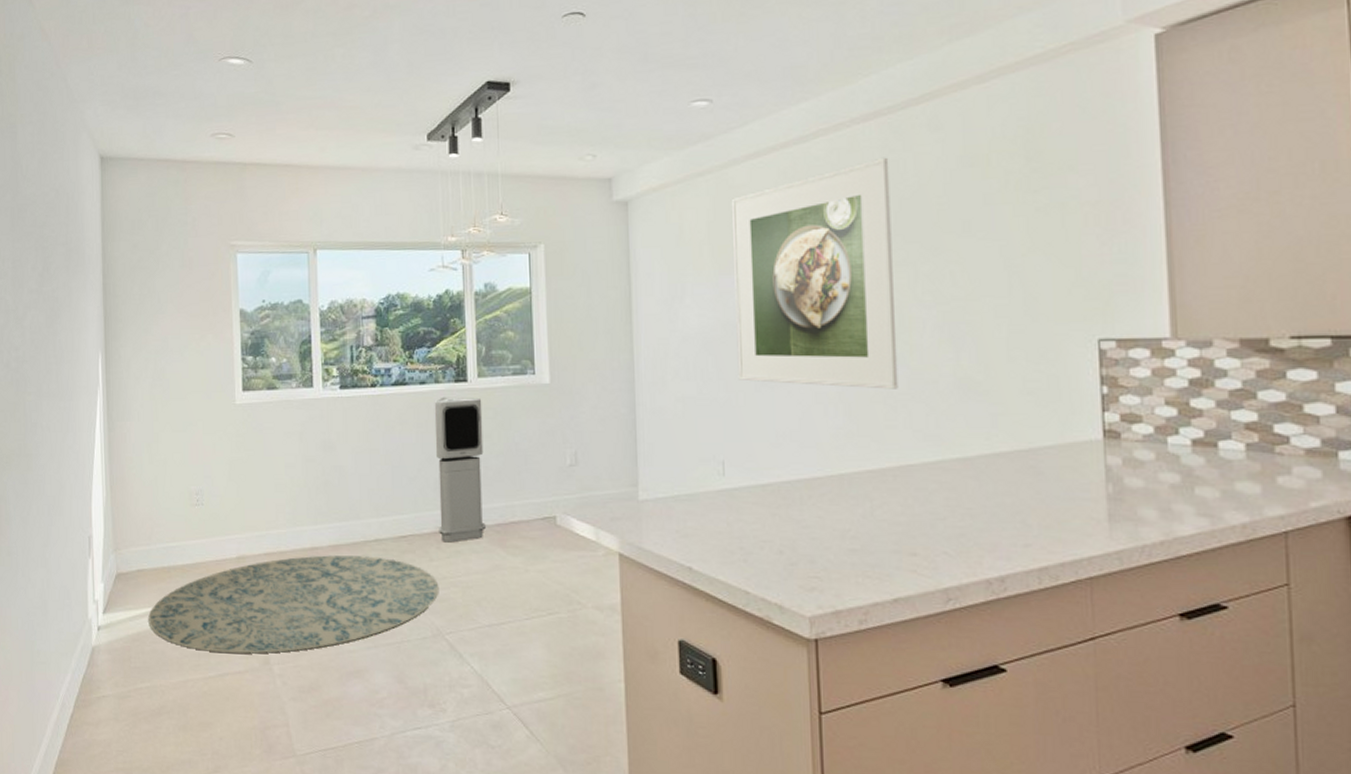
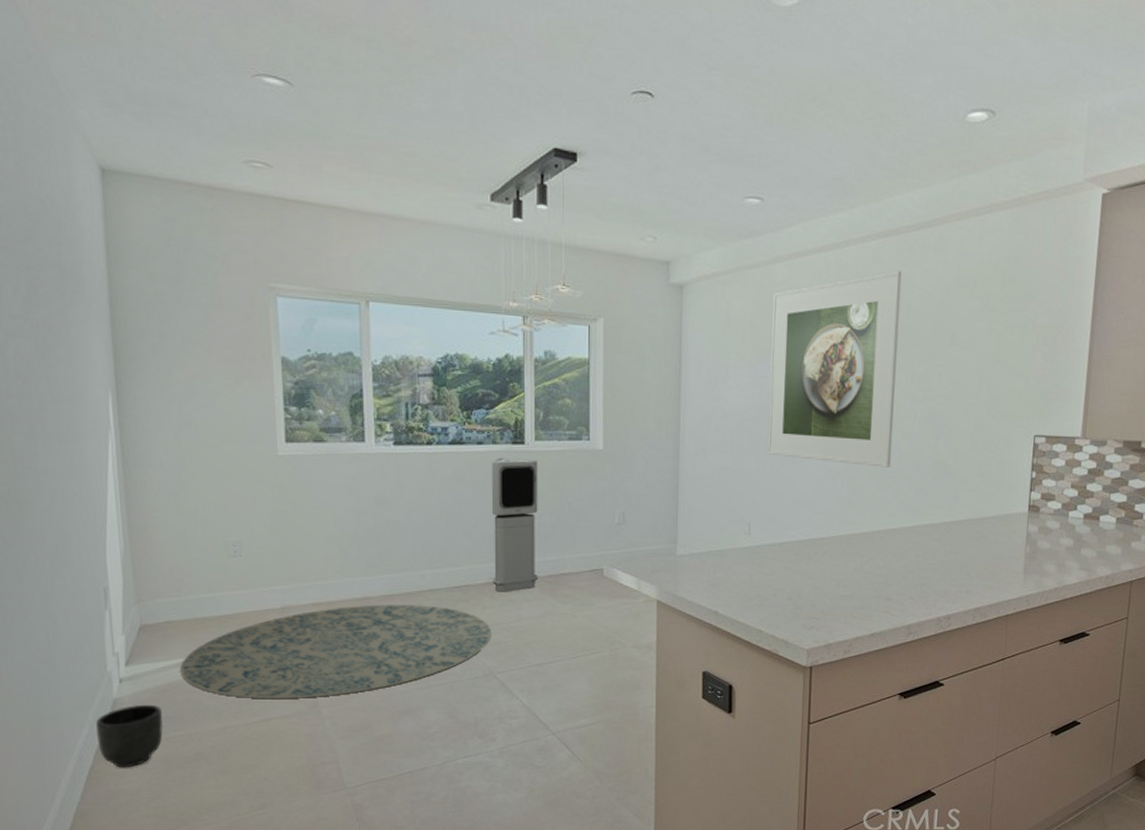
planter: none [77,653,132,718] -> present [96,704,163,768]

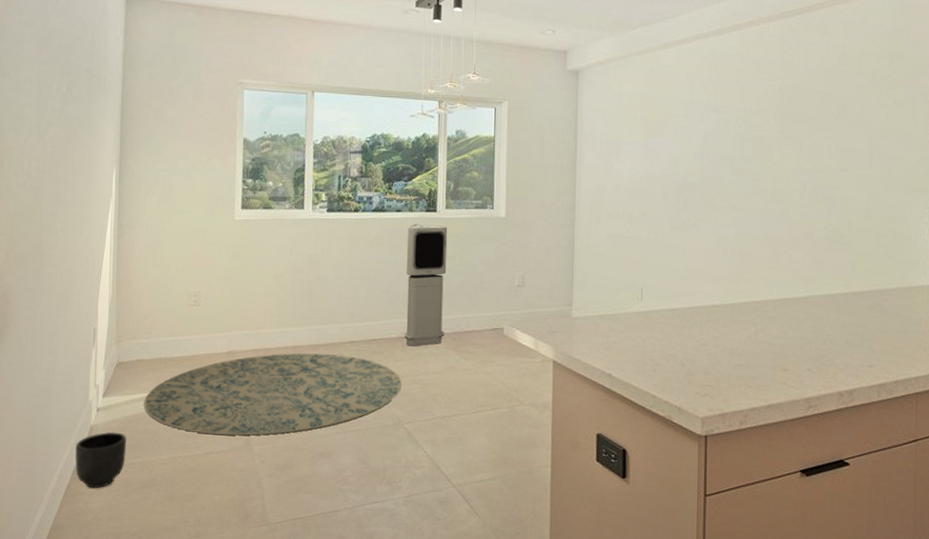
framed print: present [767,270,902,468] -> none [658,51,786,238]

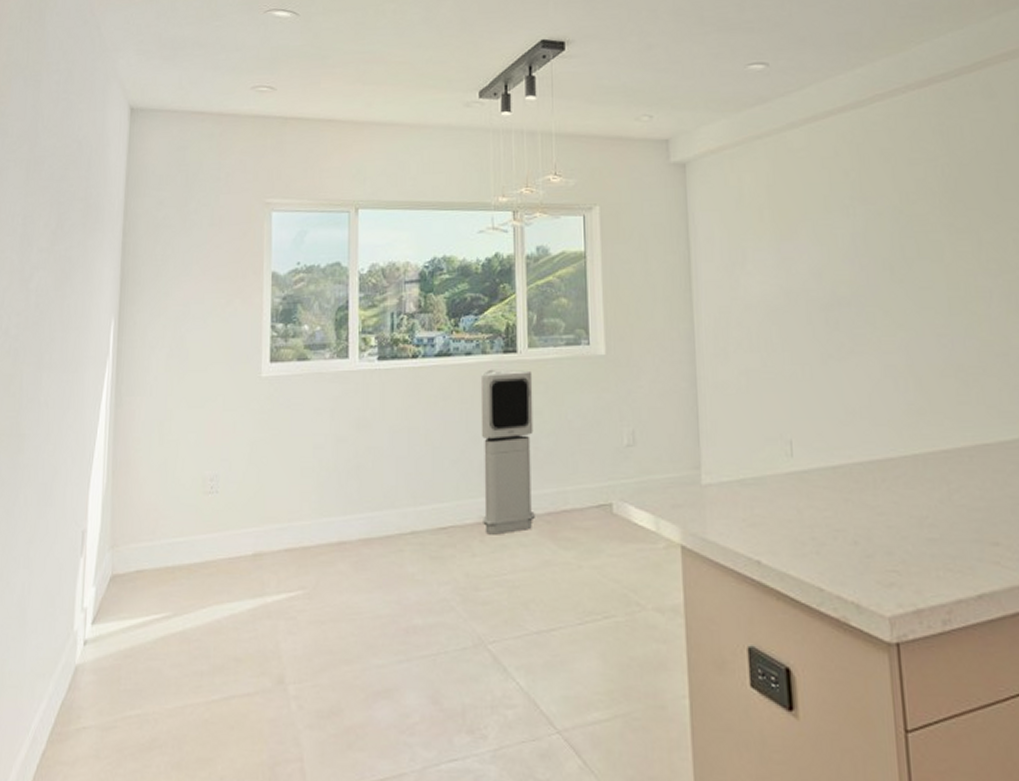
planter: present [75,432,126,489] -> none [53,673,121,756]
rug: present [144,353,402,436] -> none [145,551,482,671]

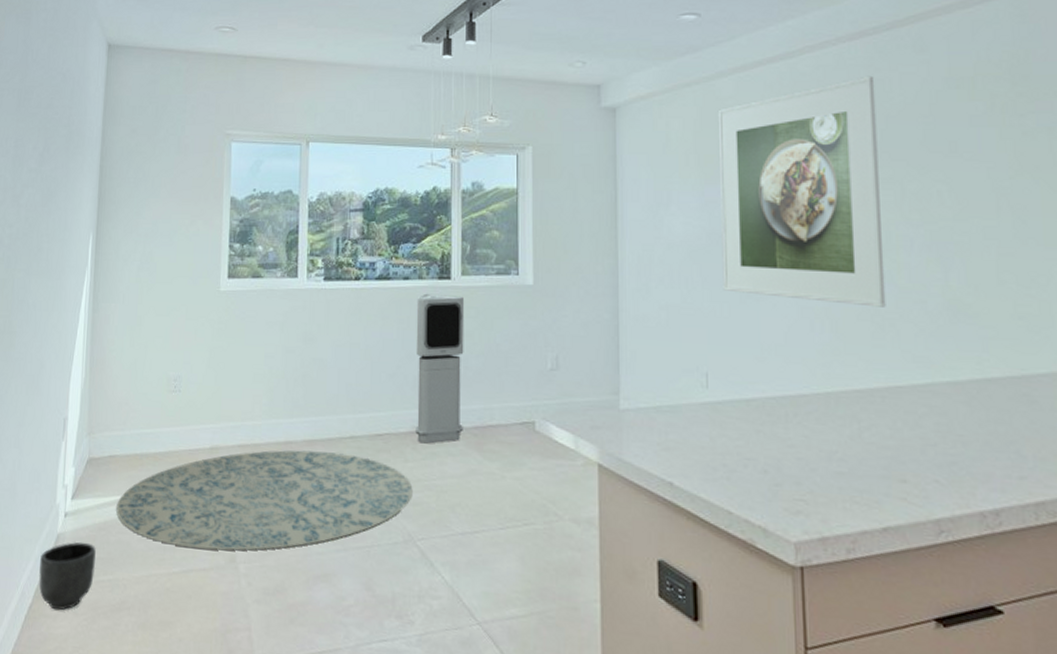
planter: none [53,673,121,756] -> present [39,541,96,611]
rug: none [145,551,482,671] -> present [116,450,413,551]
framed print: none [790,123,969,362] -> present [717,75,886,307]

